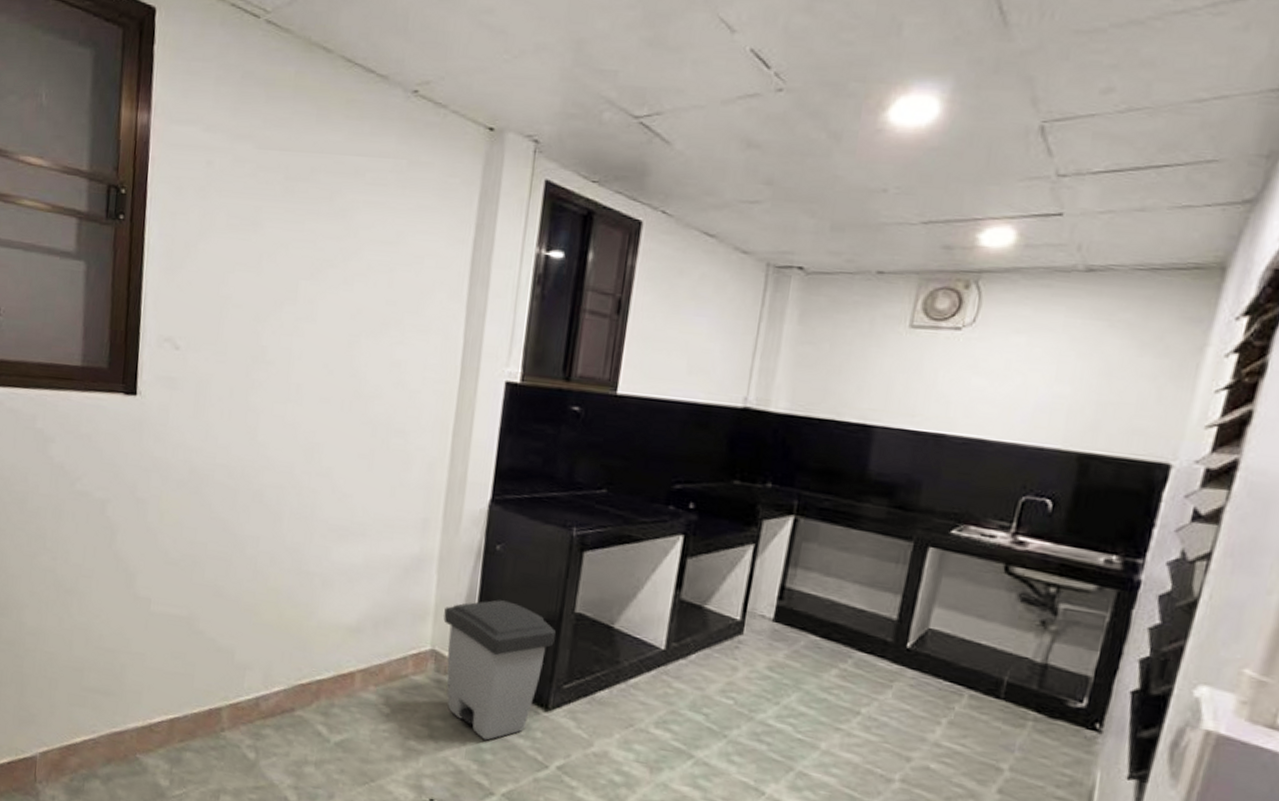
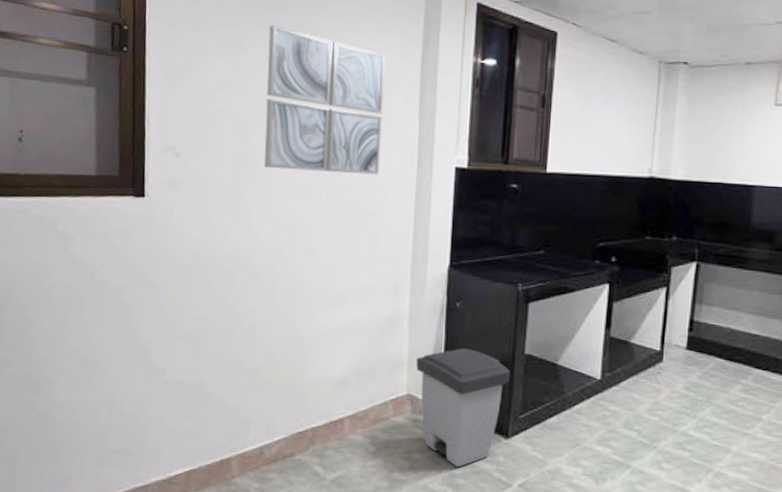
wall art: none [278,196,430,386] -> present [264,25,385,175]

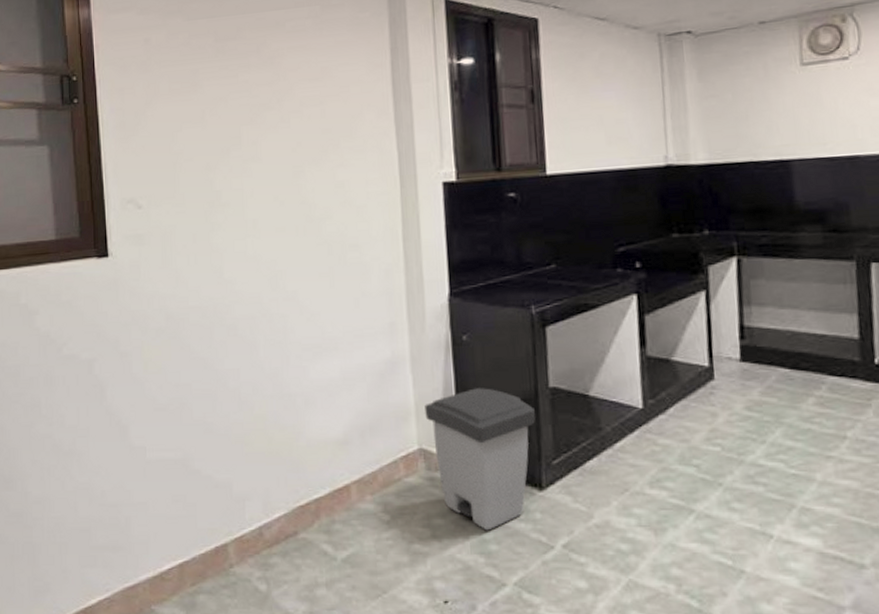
wall art: present [264,25,385,175] -> none [224,54,359,209]

